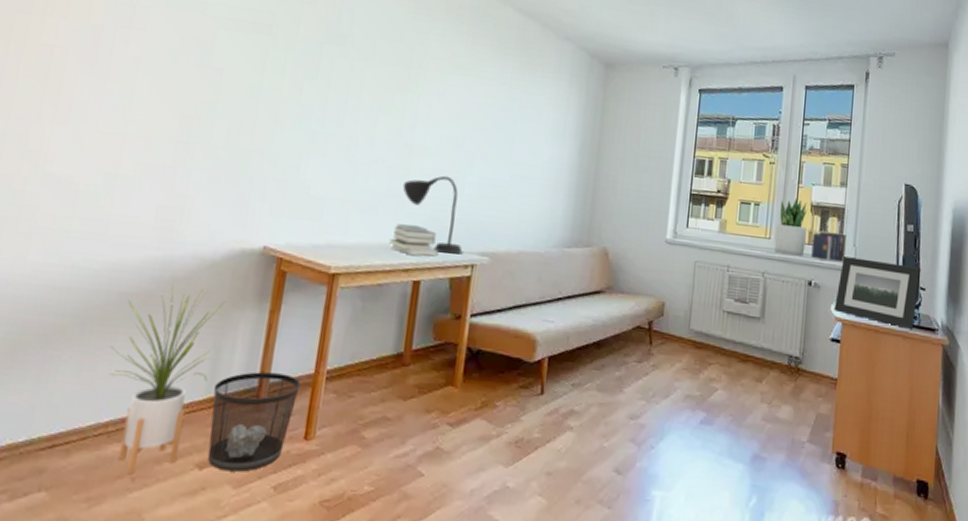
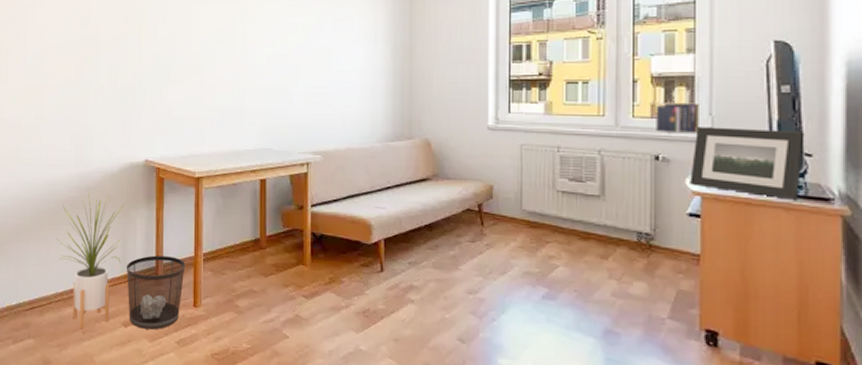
books: present [389,224,439,257] -> none [237,132,278,159]
desk lamp: present [402,175,464,255] -> none [242,89,299,155]
planter: present [774,197,807,257] -> none [609,70,648,132]

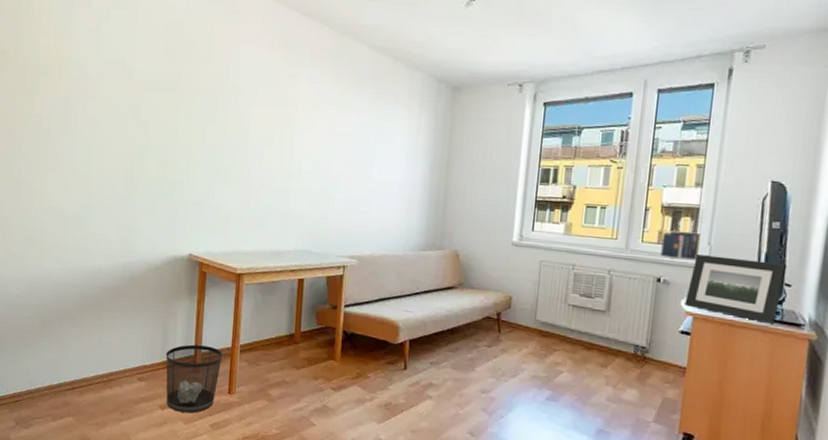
house plant: present [56,192,125,329] -> none [99,282,168,410]

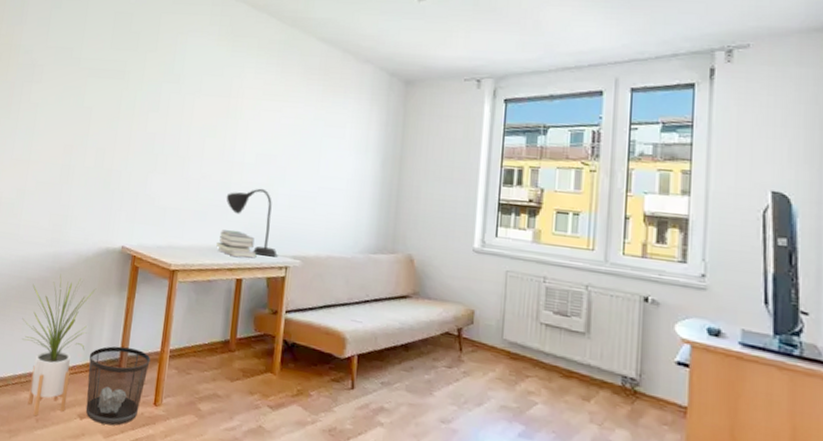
house plant: none [99,282,168,410] -> present [22,273,97,417]
books: none [278,234,317,260] -> present [216,230,257,259]
desk lamp: none [285,194,337,258] -> present [226,188,279,257]
books: present [661,230,700,260] -> none [646,243,692,278]
picture frame: present [685,254,787,324] -> none [679,272,801,359]

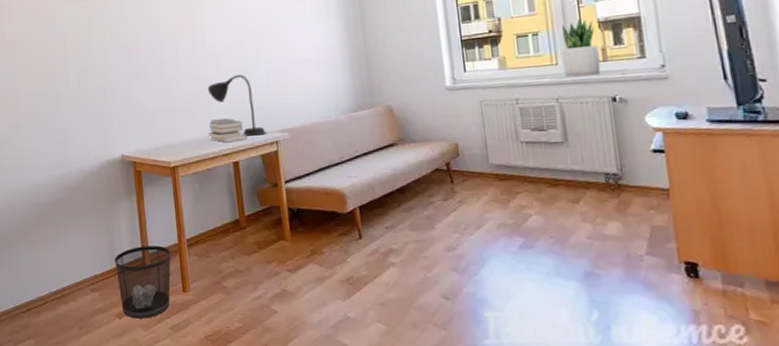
house plant: present [22,273,97,417] -> none [45,192,109,325]
planter: none [598,207,639,271] -> present [560,18,601,77]

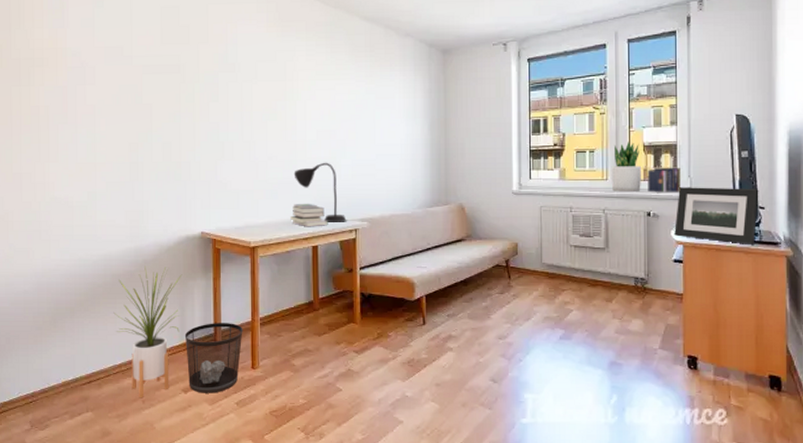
house plant: none [45,192,109,325] -> present [113,266,182,399]
books: none [606,42,652,75] -> present [647,167,681,193]
picture frame: none [648,58,758,126] -> present [674,187,759,244]

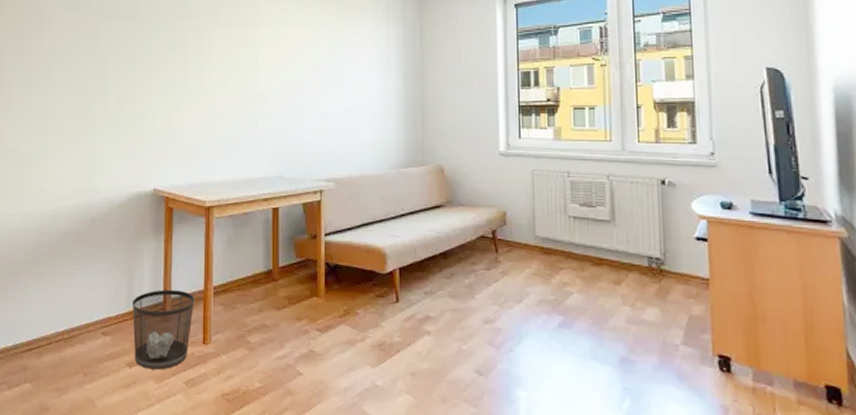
house plant: present [113,266,182,399] -> none [58,224,132,371]
books: present [290,203,328,227] -> none [249,160,291,187]
desk lamp: present [293,162,348,222] -> none [254,115,312,182]
planter: present [611,141,641,193] -> none [615,96,653,157]
books: present [647,167,681,193] -> none [660,127,701,157]
picture frame: present [674,187,759,244] -> none [695,151,800,222]

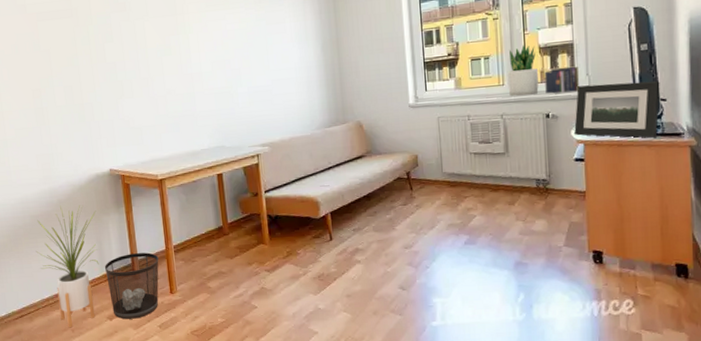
house plant: none [58,224,132,371] -> present [36,205,99,328]
planter: none [615,96,653,157] -> present [507,44,539,96]
books: none [660,127,701,157] -> present [544,66,579,94]
picture frame: none [695,151,800,222] -> present [574,81,660,138]

